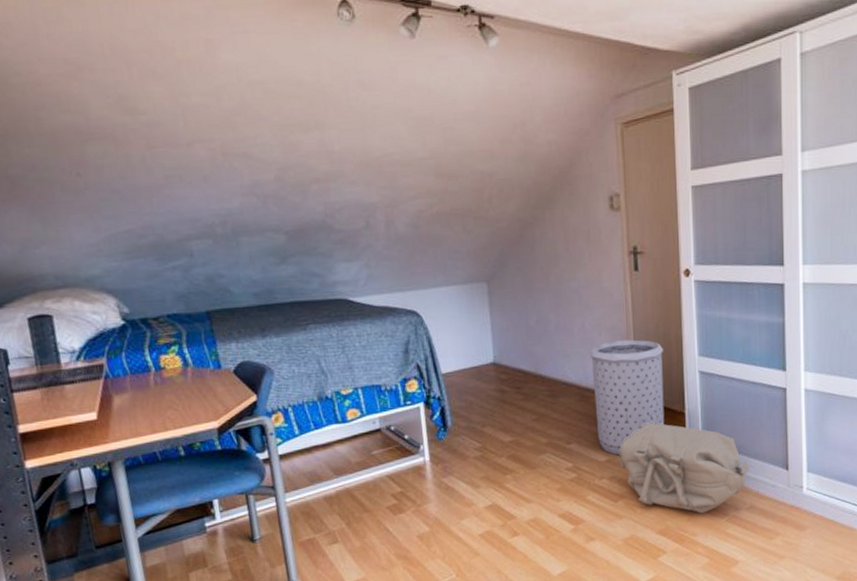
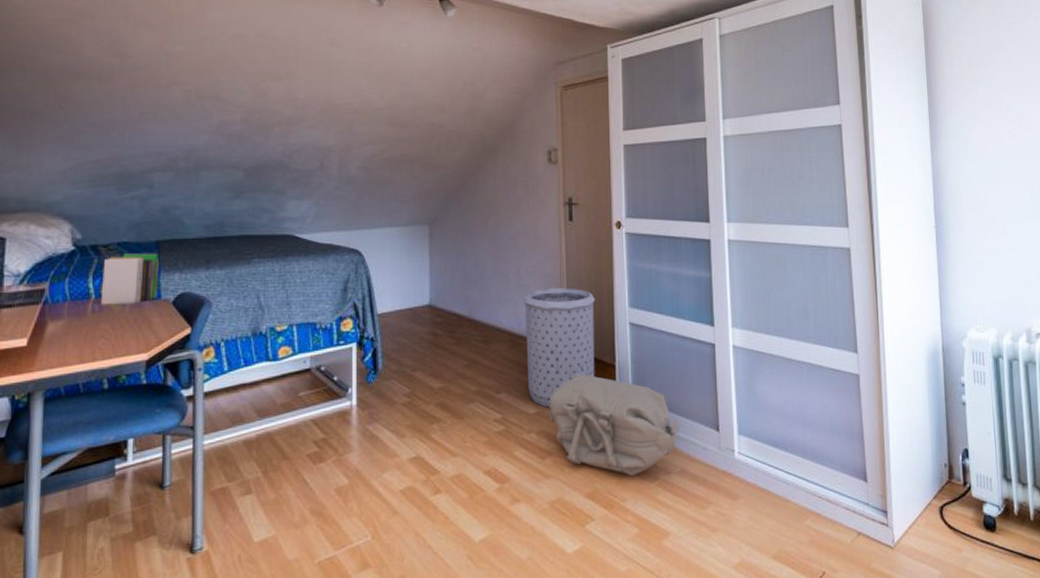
books: none [156,323,218,377] -> present [100,253,160,305]

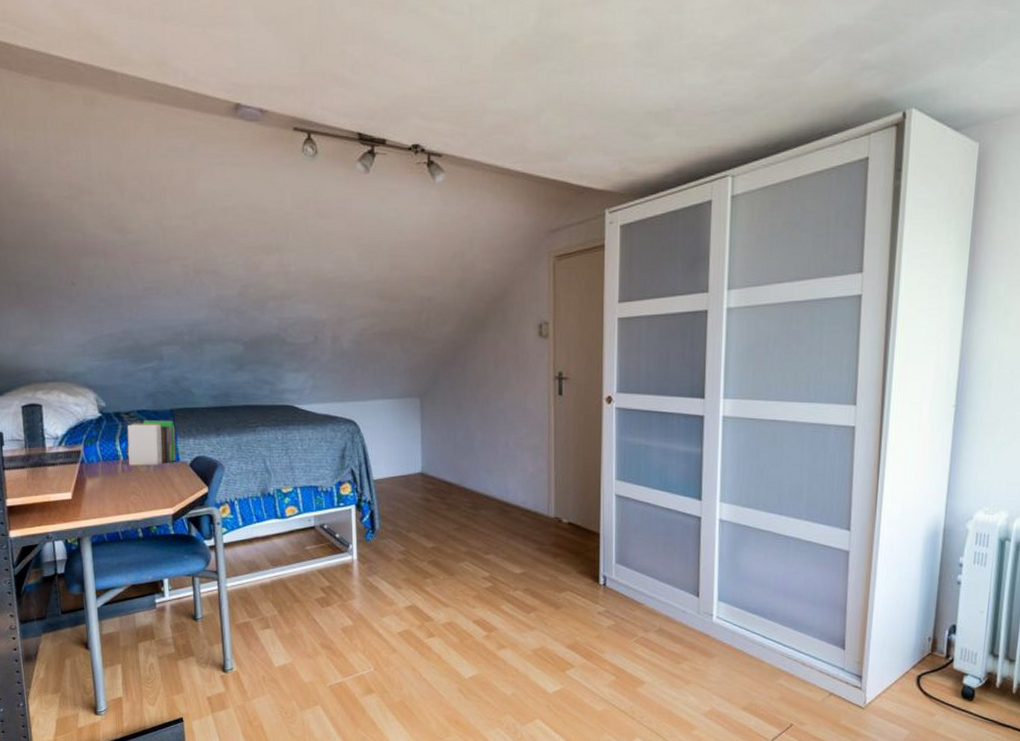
laundry basket: present [523,288,596,408] -> none [511,460,583,569]
duffel bag: present [548,374,679,476] -> none [533,540,660,632]

